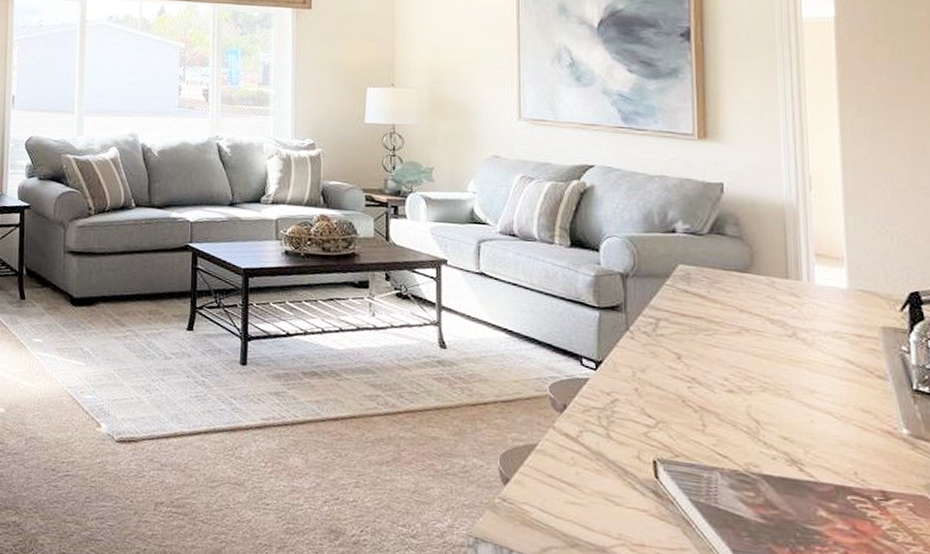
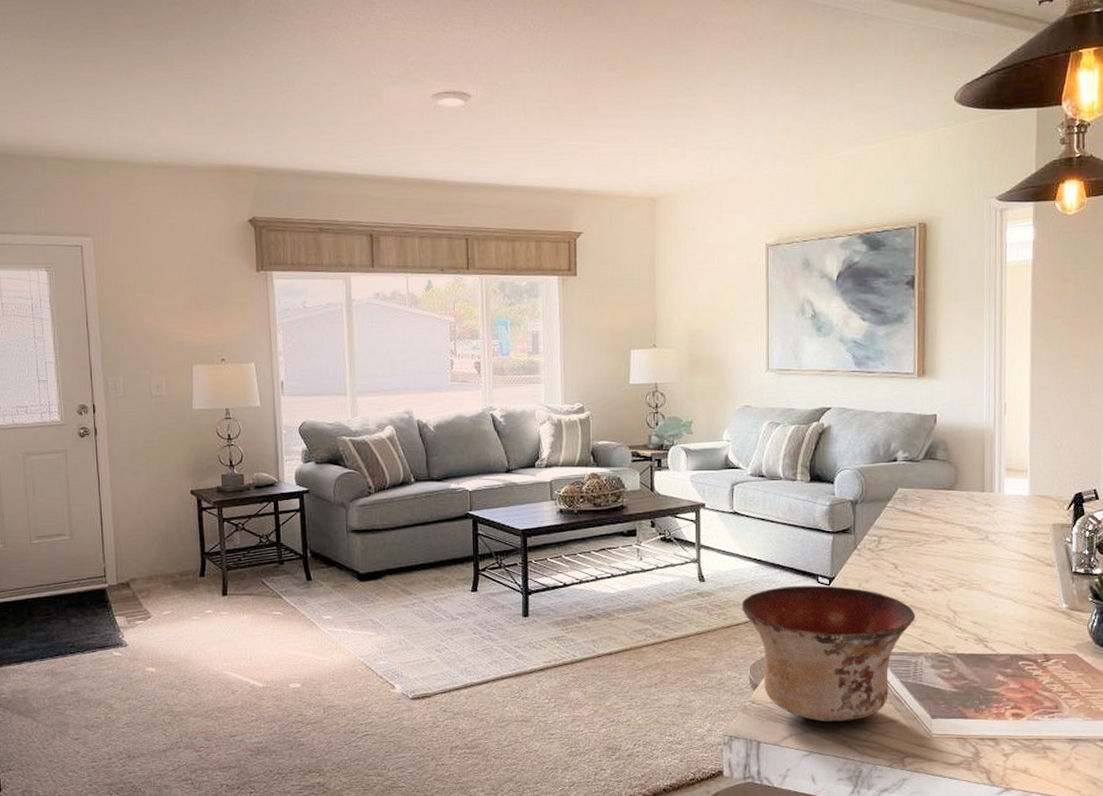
bowl: none [489,365,706,541] -> present [741,585,915,722]

